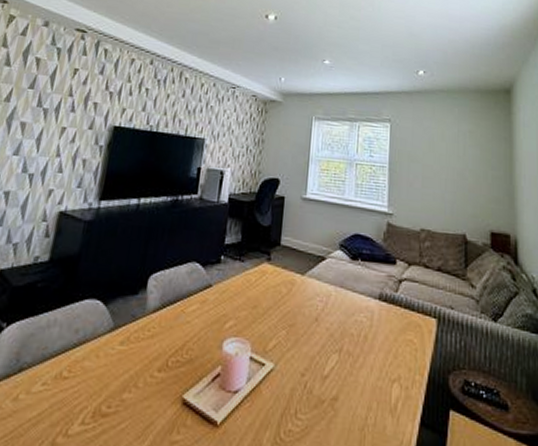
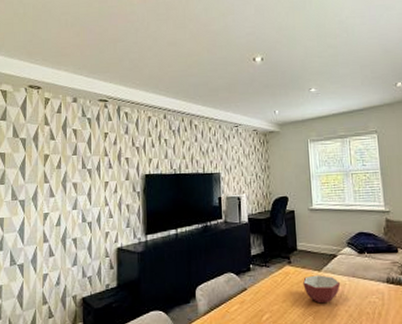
bowl: none [281,279,326,316] -> present [303,275,341,304]

